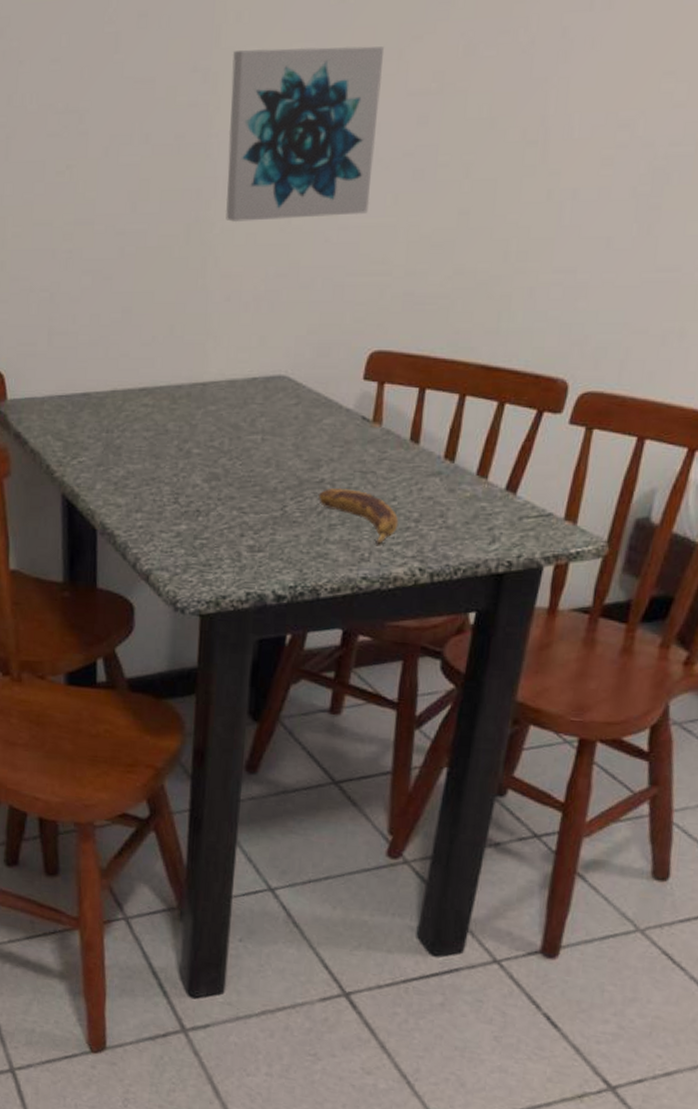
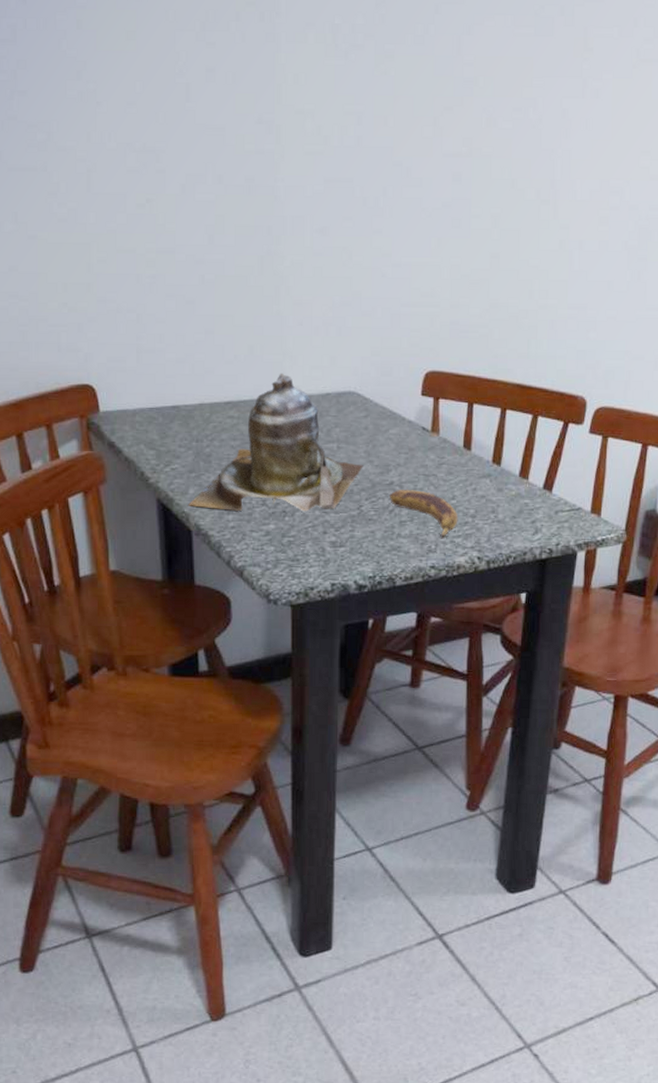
teapot: none [94,355,290,511] -> present [188,373,363,512]
wall art: present [225,46,385,223] -> none [292,107,422,257]

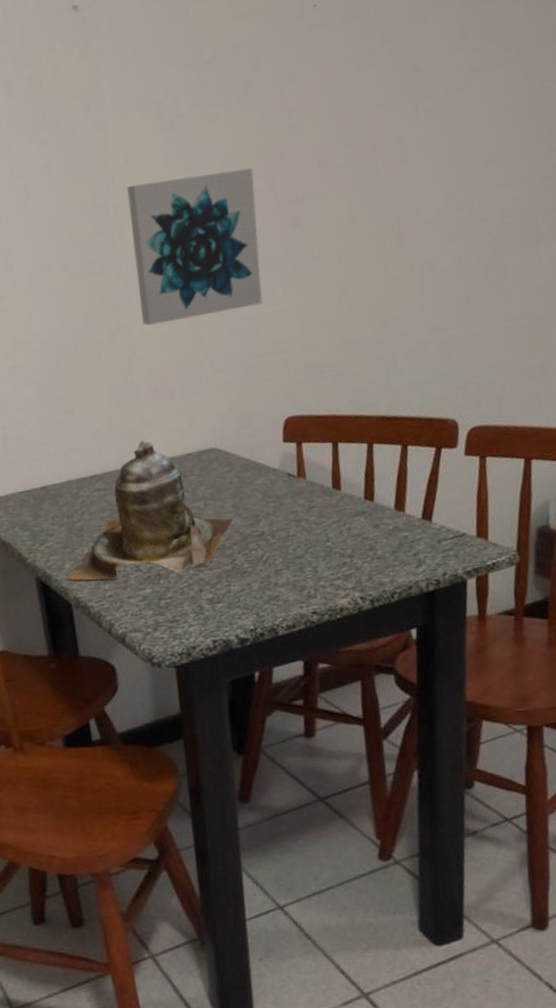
wall art: none [292,107,422,257] -> present [126,168,263,326]
banana: present [388,489,458,538] -> none [261,537,336,582]

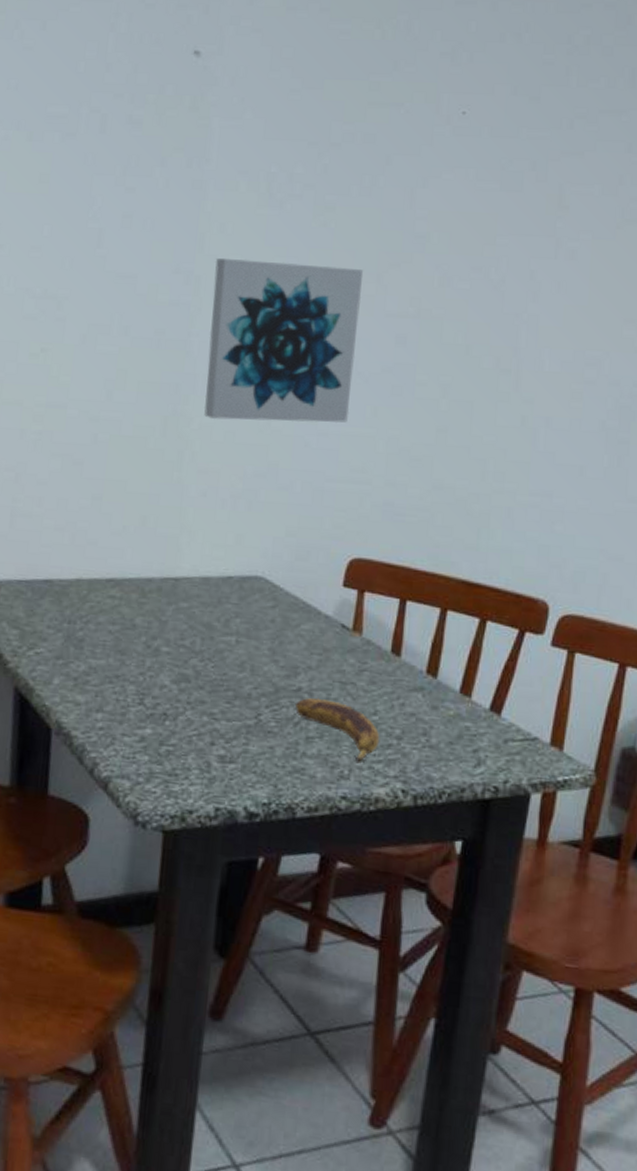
teapot: present [66,440,232,581] -> none [51,549,266,716]
banana: none [261,537,336,582] -> present [294,698,380,762]

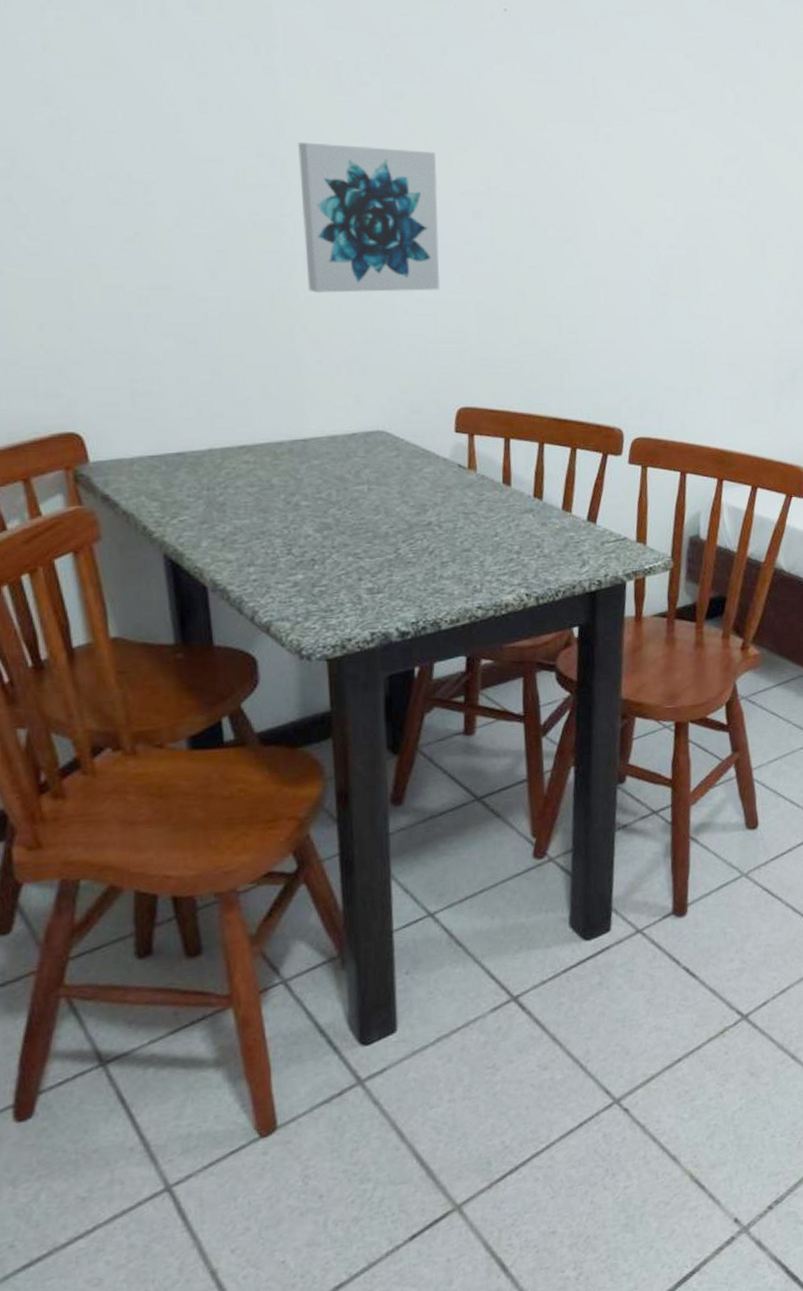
banana: present [294,698,380,762] -> none [427,528,503,577]

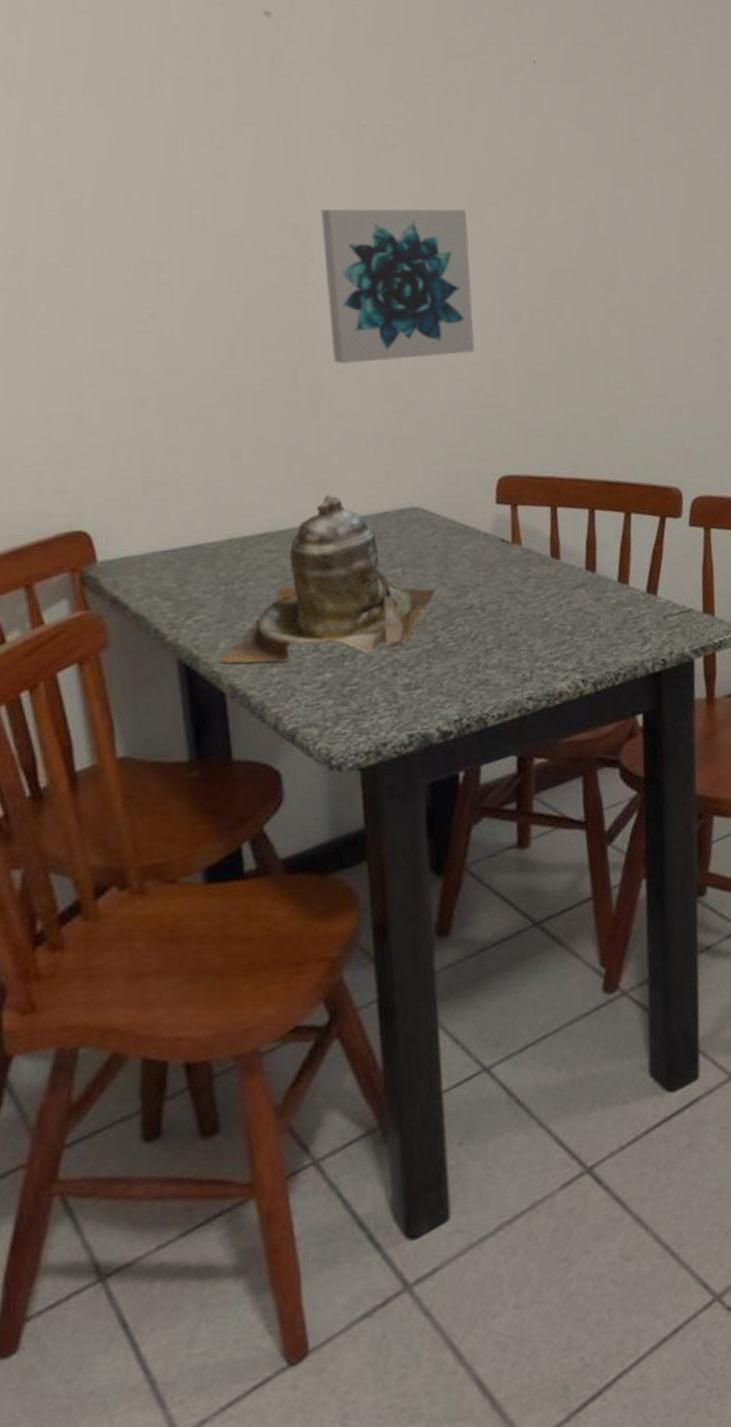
teapot: none [201,413,398,562] -> present [219,494,436,664]

